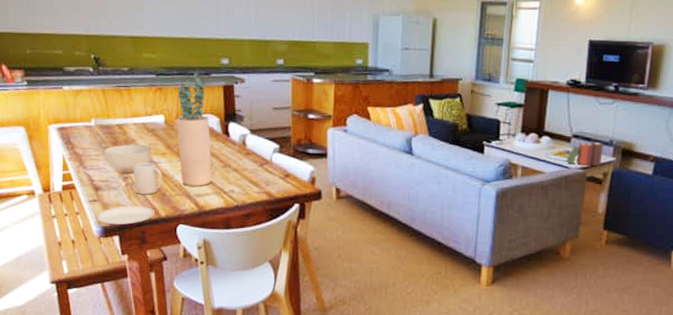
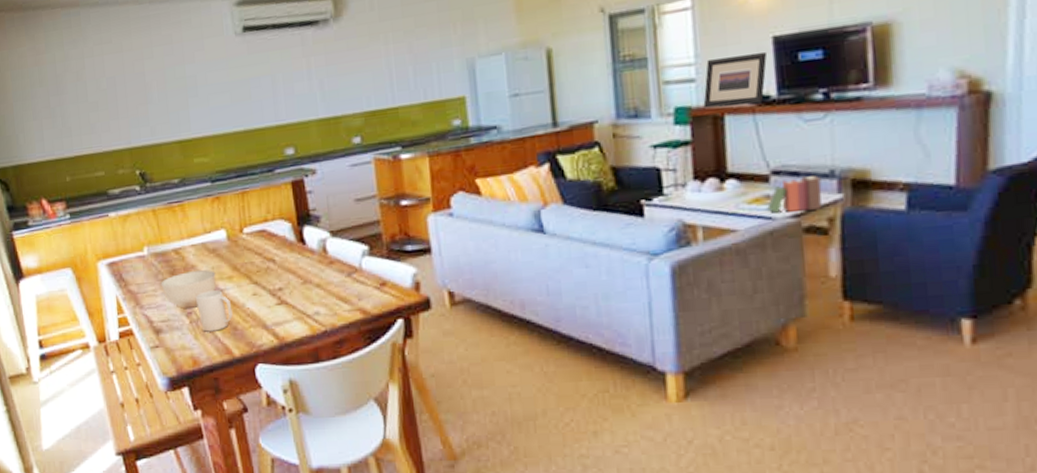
plate: present [97,205,156,225] -> none [160,345,228,374]
vase: present [176,66,213,187] -> none [237,163,292,315]
picture frame: none [536,49,584,86] -> present [703,52,768,108]

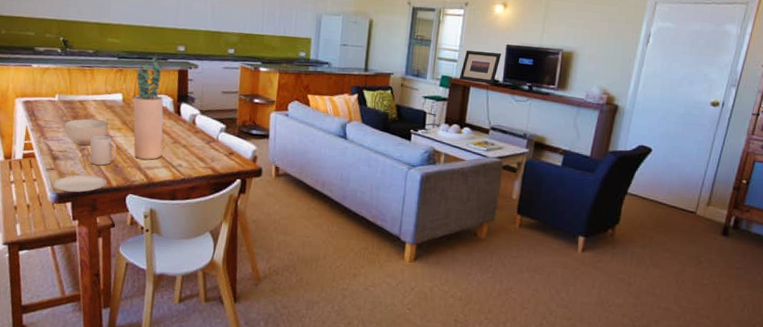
plate: none [160,345,228,374] -> present [52,174,108,193]
vase: none [237,163,292,315] -> present [133,52,164,160]
books: present [767,176,822,213] -> none [484,134,518,156]

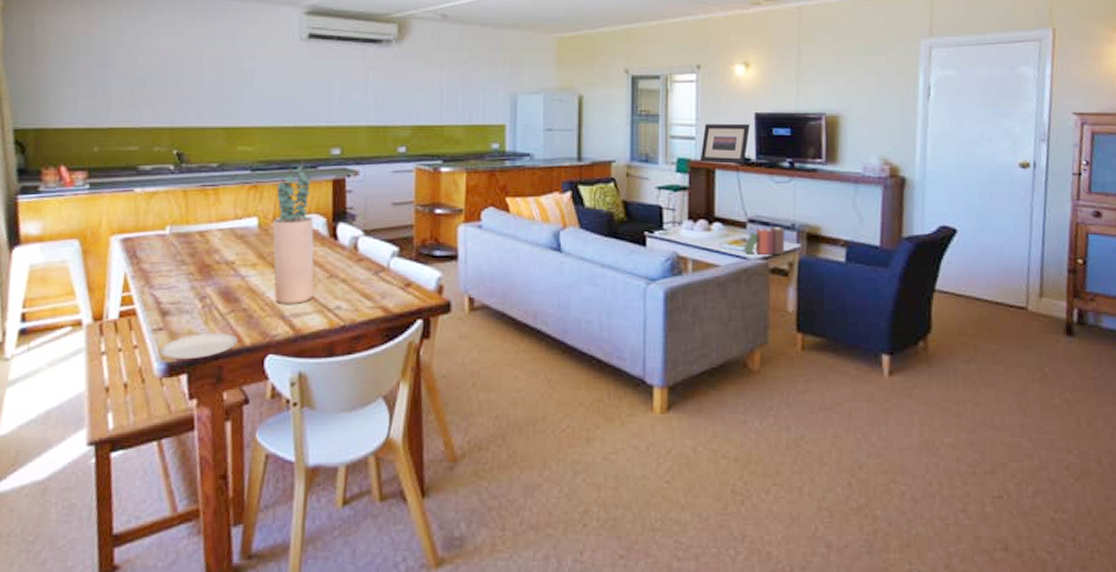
bowl: present [64,118,109,146] -> none [177,255,240,292]
mug: present [90,135,117,166] -> none [213,276,251,318]
books: none [484,134,518,156] -> present [743,227,785,254]

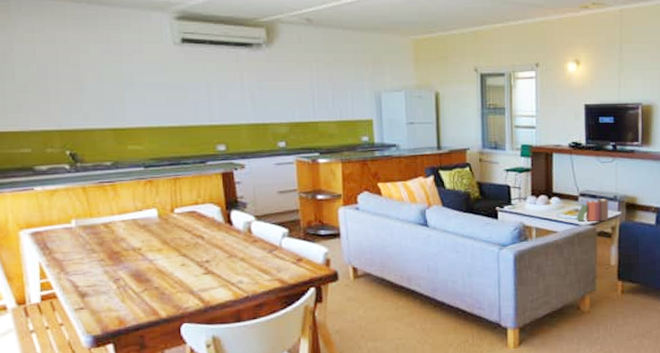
plate: present [160,332,239,360] -> none [85,308,155,333]
vase: present [272,159,315,305] -> none [170,155,218,282]
picture frame: present [700,124,751,164] -> none [540,114,581,148]

